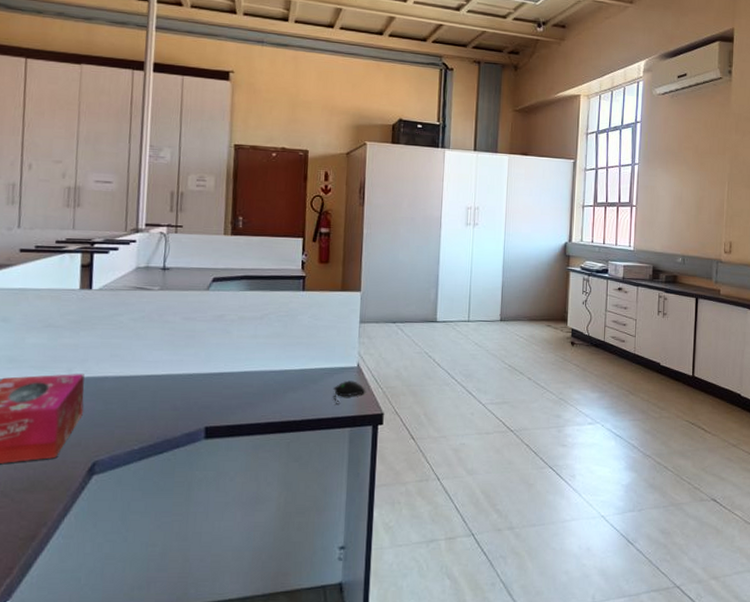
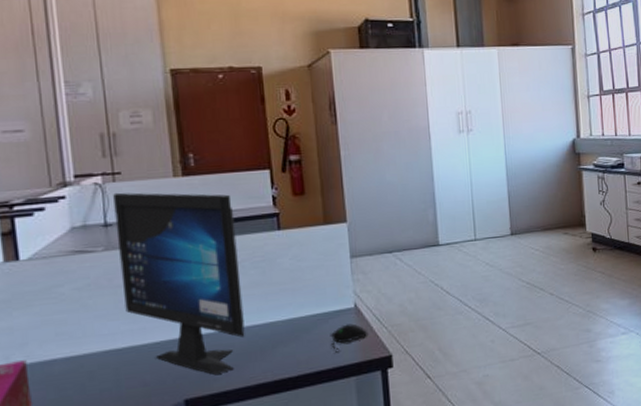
computer monitor: none [169,242,269,409] -> present [113,192,245,375]

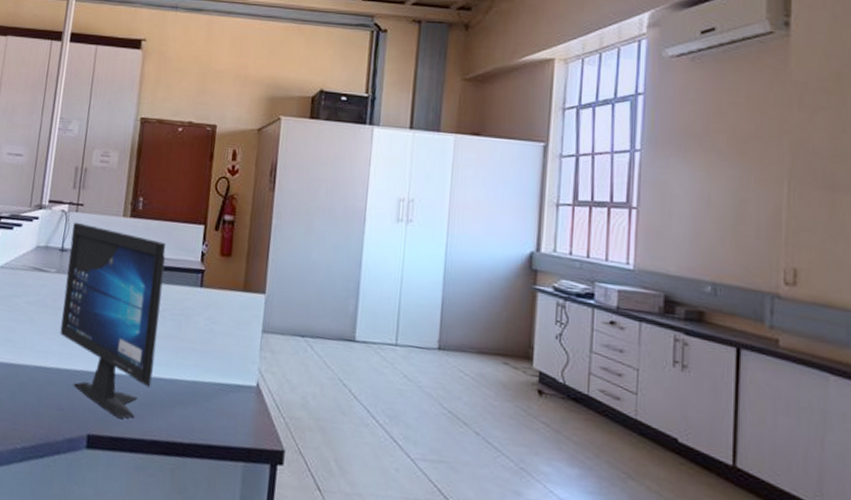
computer mouse: present [330,323,368,353] -> none [227,402,265,431]

